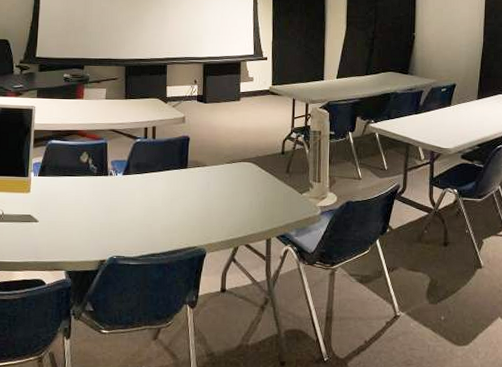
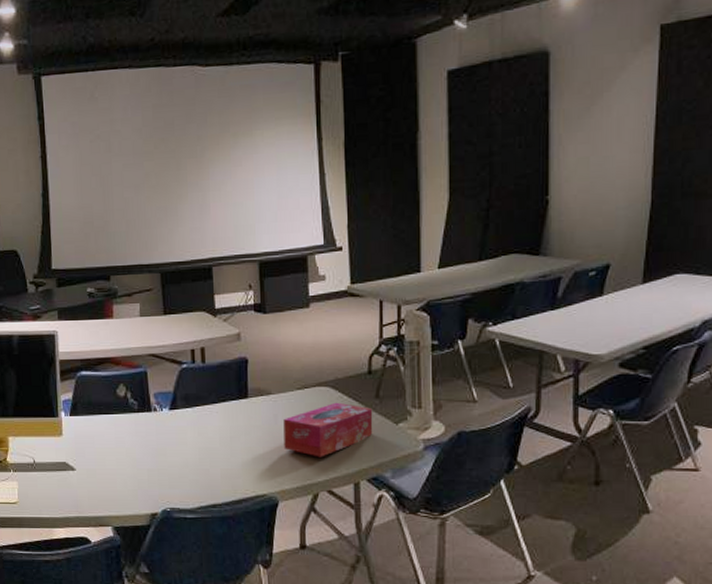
tissue box: none [213,175,284,218] -> present [283,402,373,457]

